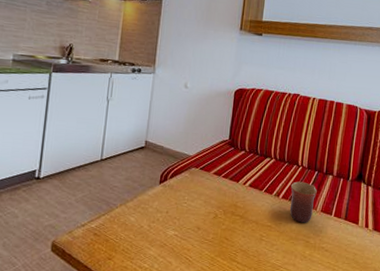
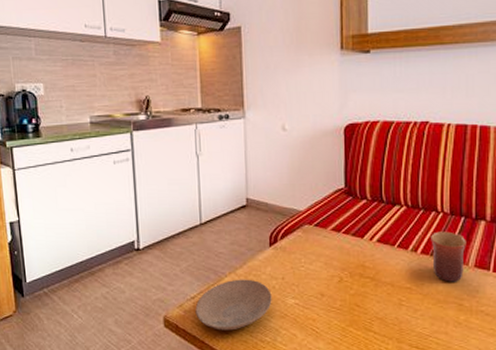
plate: none [83,210,155,257] -> present [195,279,272,331]

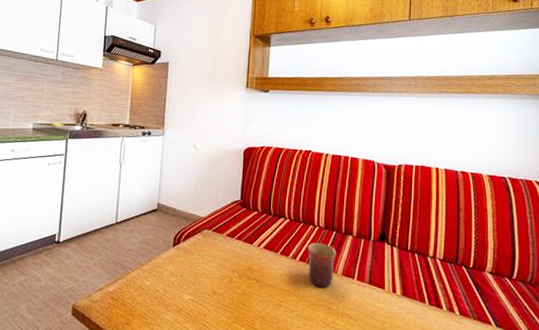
plate: present [195,279,272,331] -> none [101,274,171,322]

